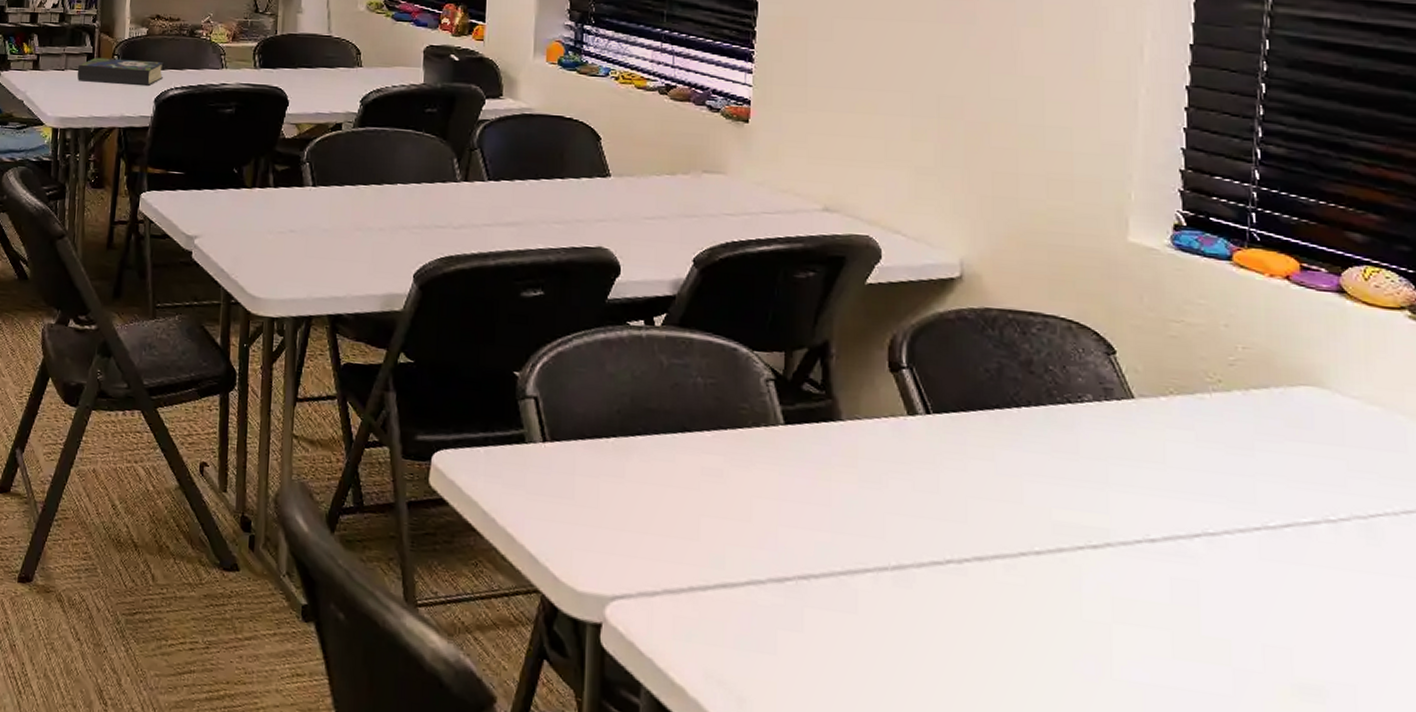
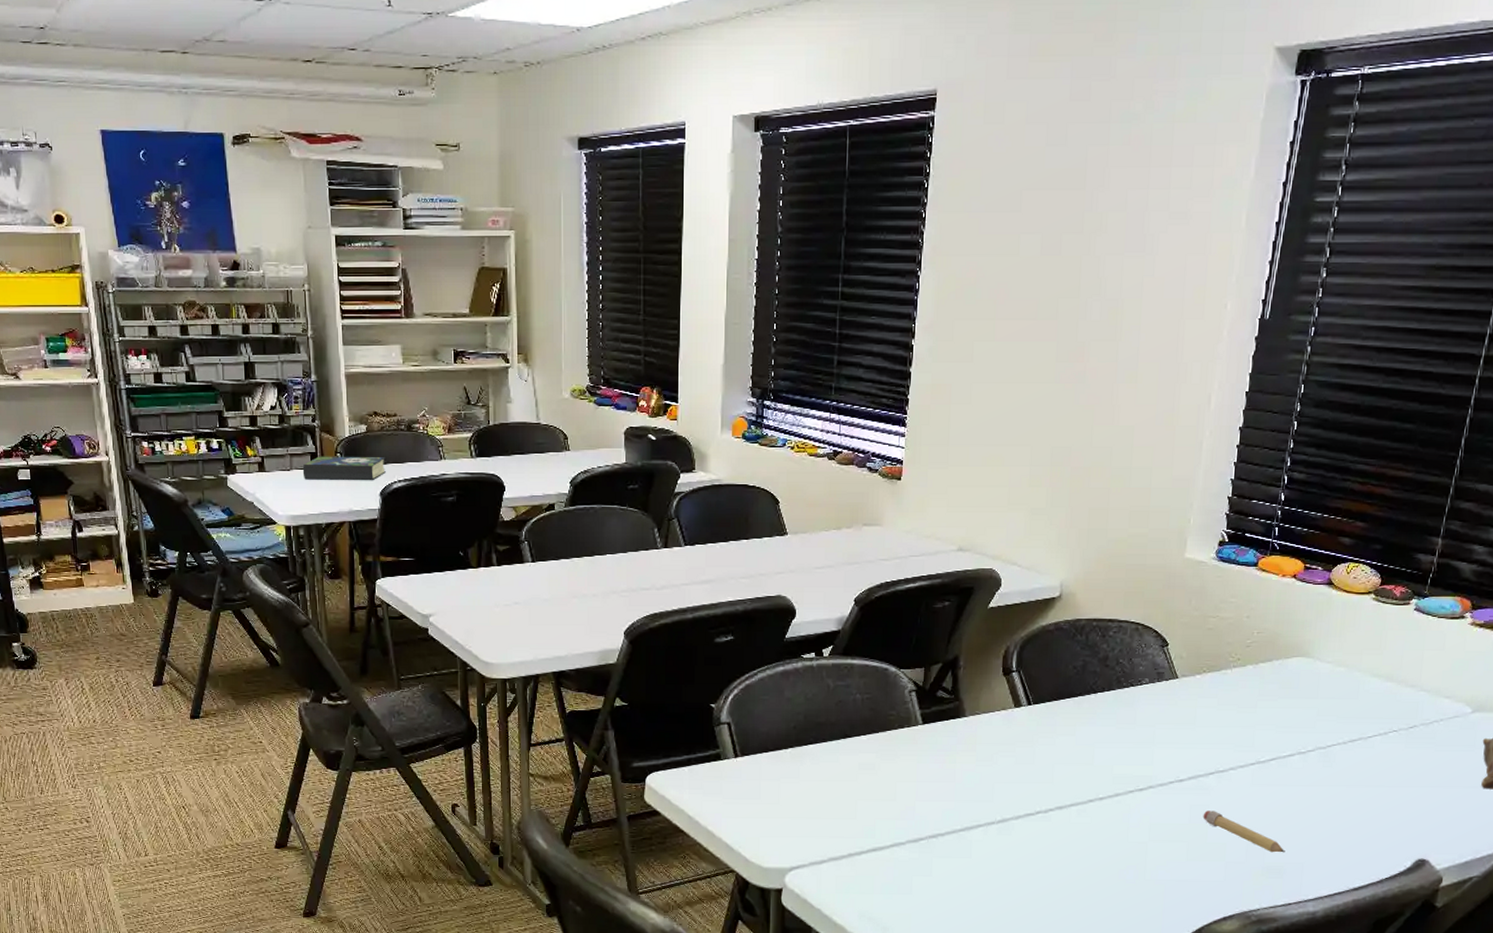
pencil: none [1190,588,1324,666] -> present [1203,811,1285,853]

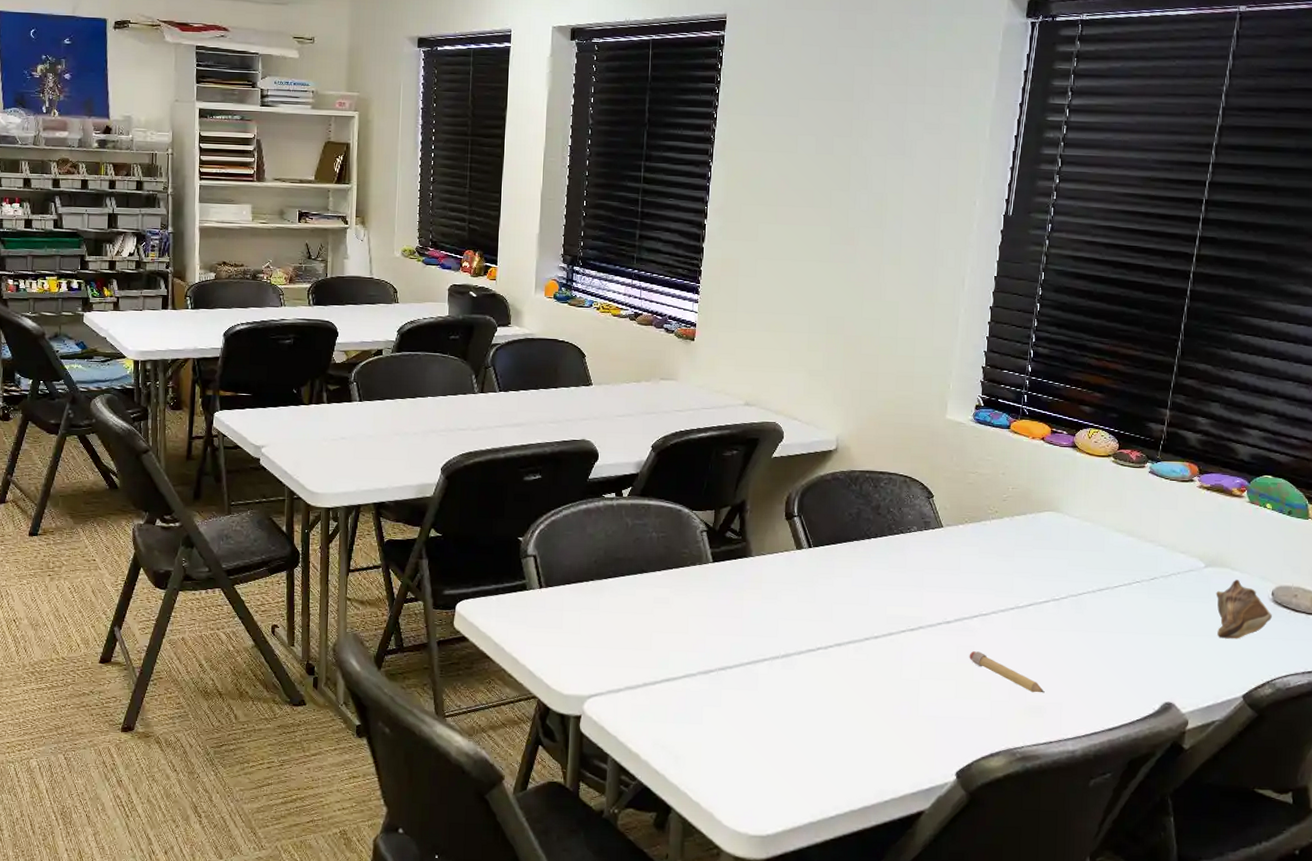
book: present [302,456,387,481] -> none [154,299,231,323]

